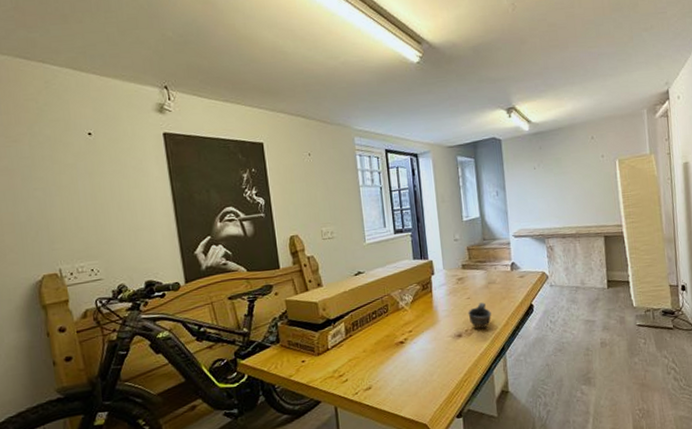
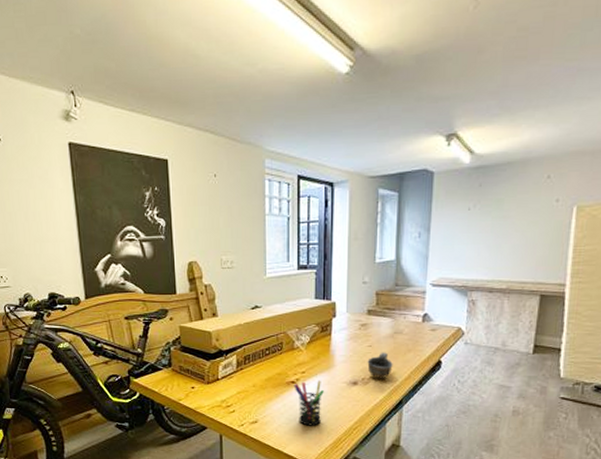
pen holder: none [402,337,433,385] -> present [294,380,324,426]

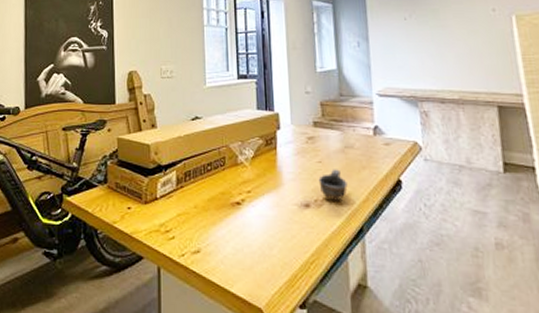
pen holder: present [294,380,324,426] -> none [239,201,273,258]

